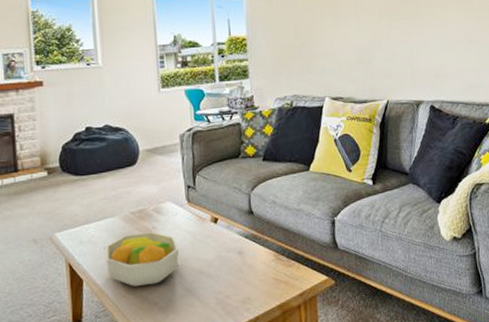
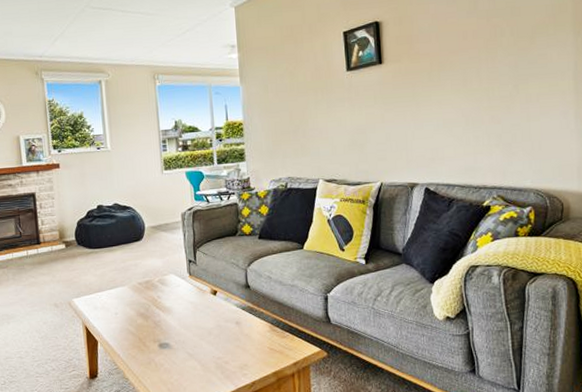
fruit bowl: present [105,231,179,287] -> none [116,300,182,350]

